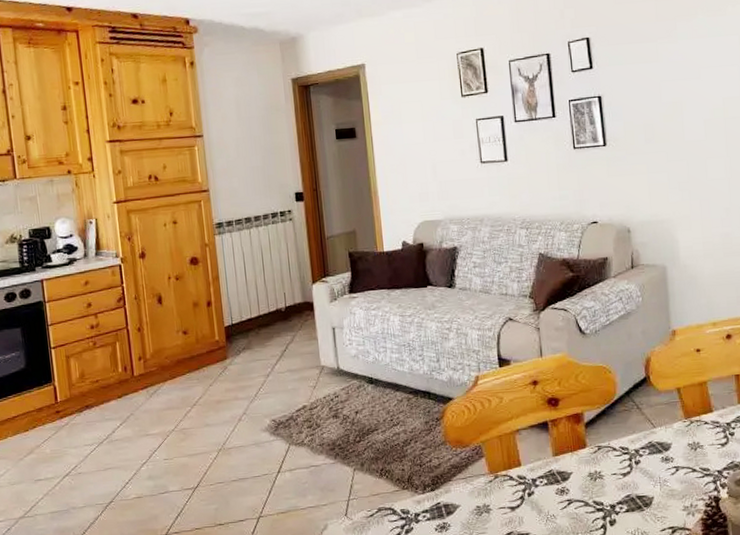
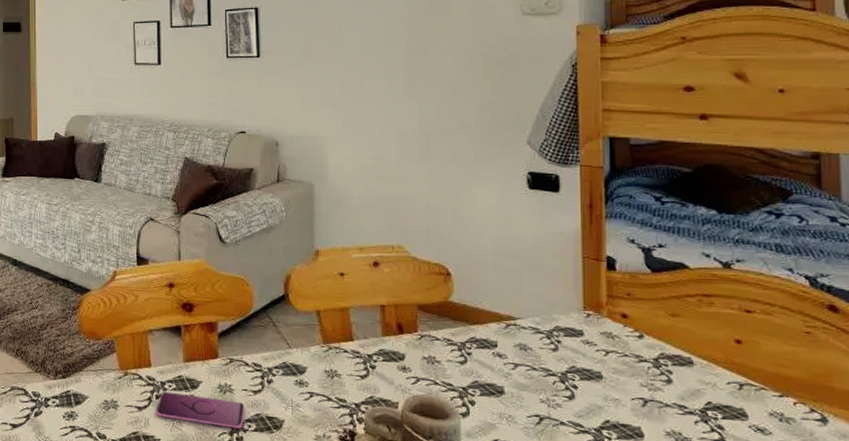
smartphone: none [529,486,616,514] -> present [156,391,245,429]

